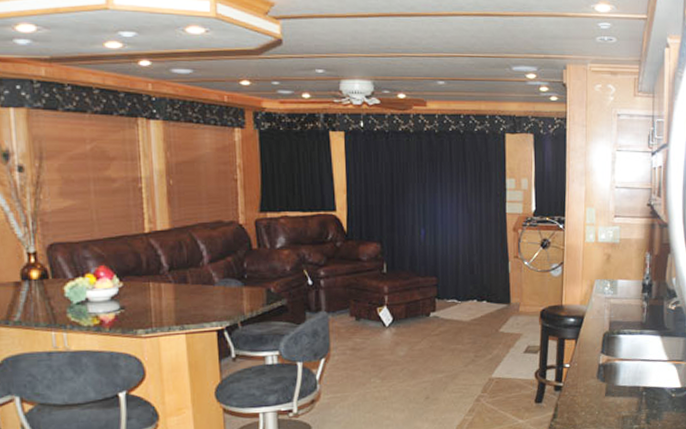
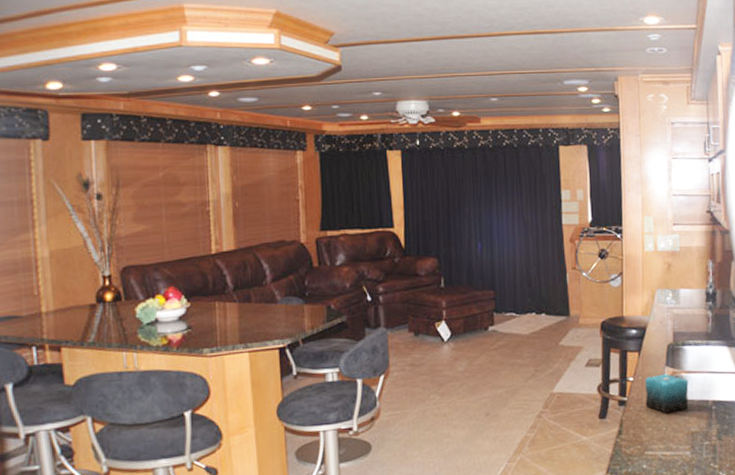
candle: none [580,361,622,398] -> present [645,374,689,413]

